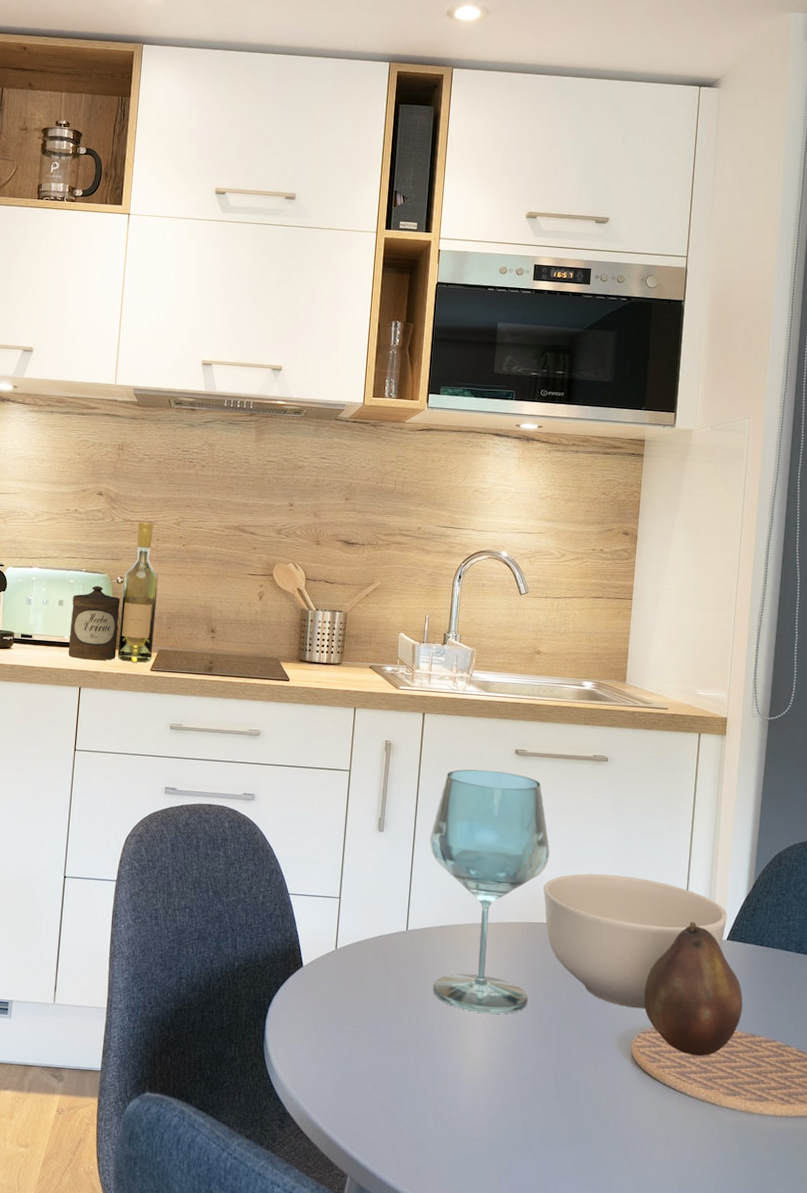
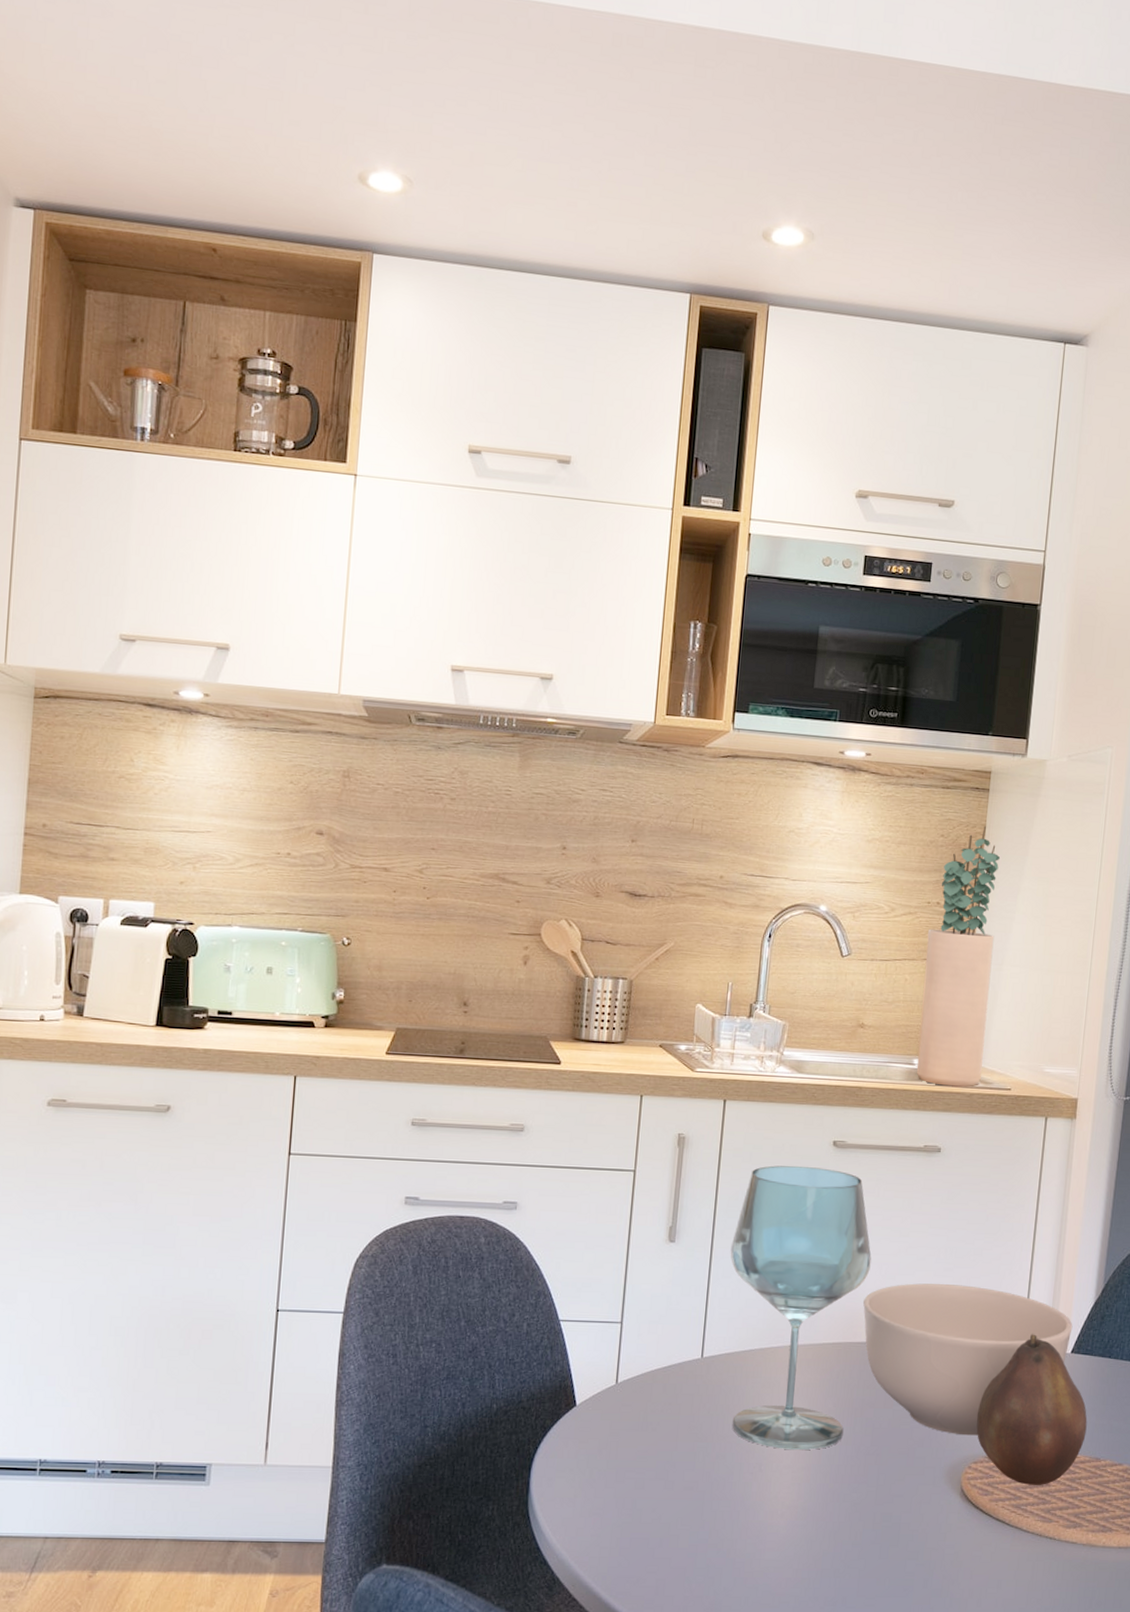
canister: present [68,586,121,661] -> none [280,949,347,1043]
bottle: present [117,522,159,663] -> none [343,868,396,1045]
vase: none [585,485,655,706] -> present [916,826,1001,1087]

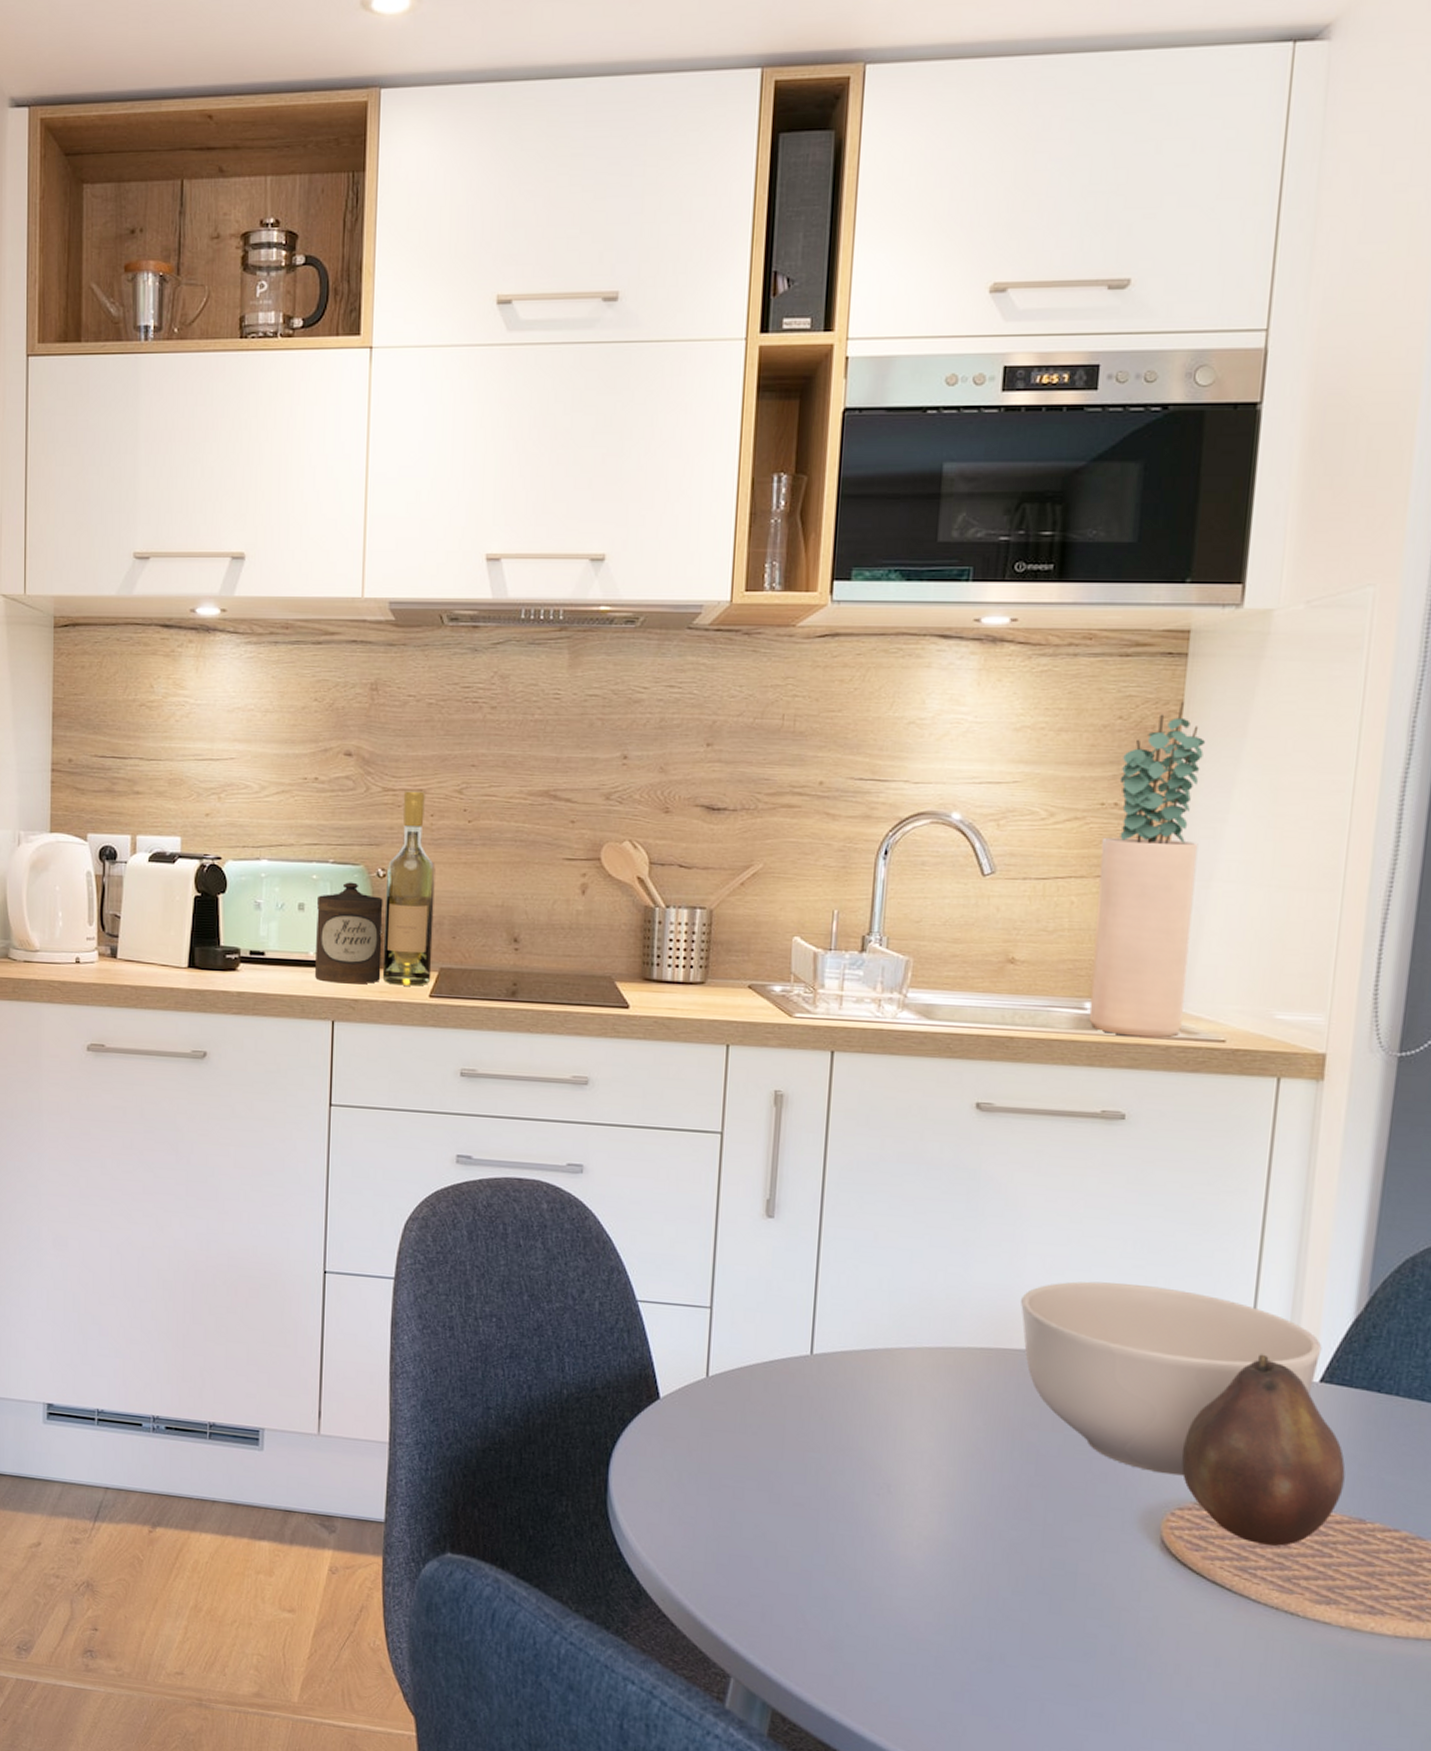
canister: none [280,949,347,1043] -> present [315,882,383,984]
bottle: none [343,868,396,1045] -> present [382,791,436,986]
wine glass: present [730,1165,872,1450] -> none [843,1131,1032,1474]

